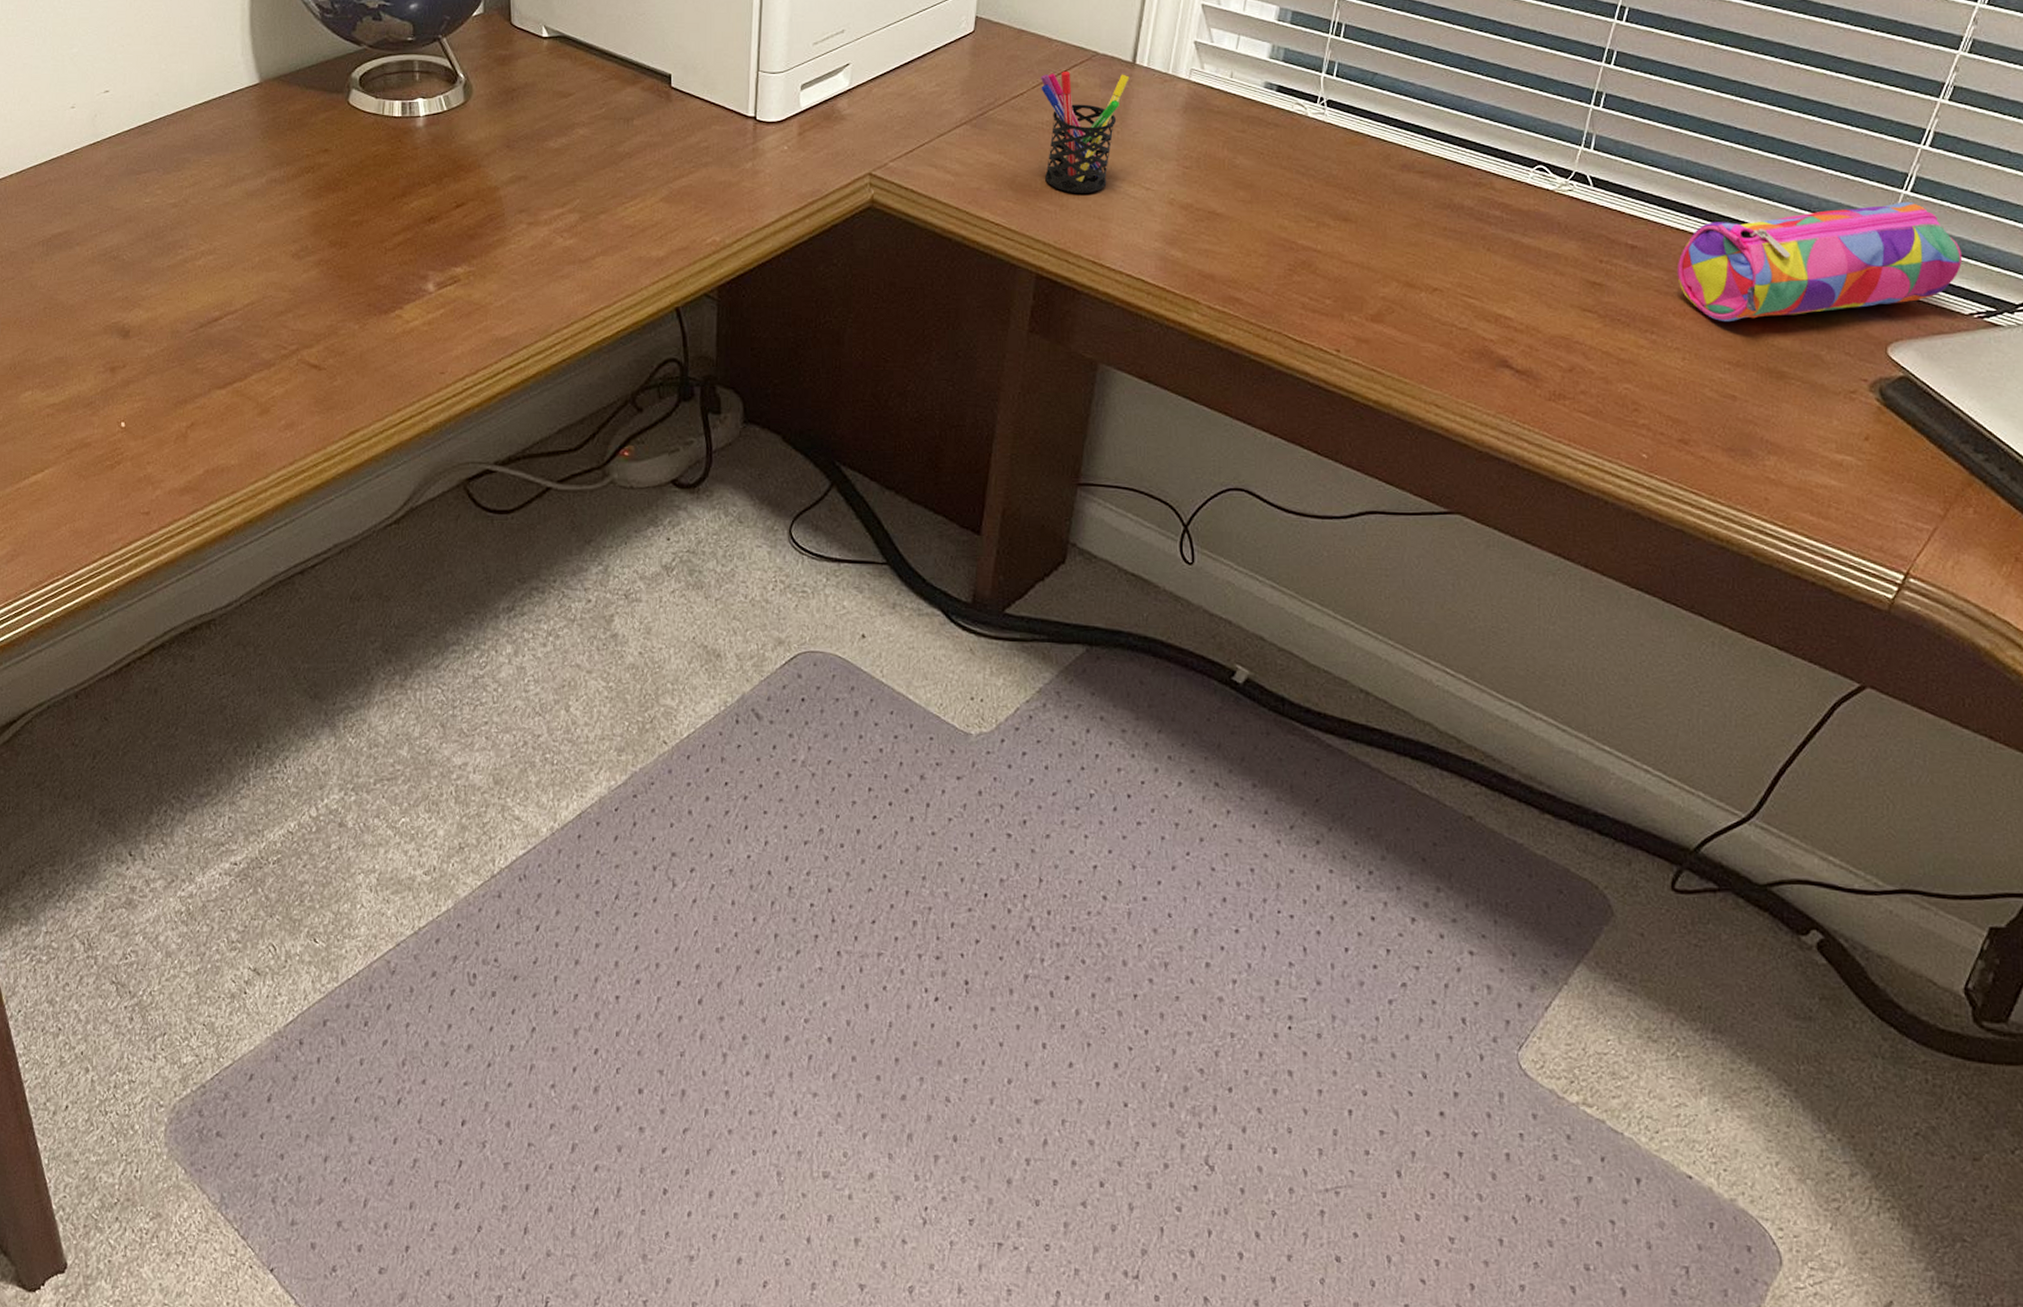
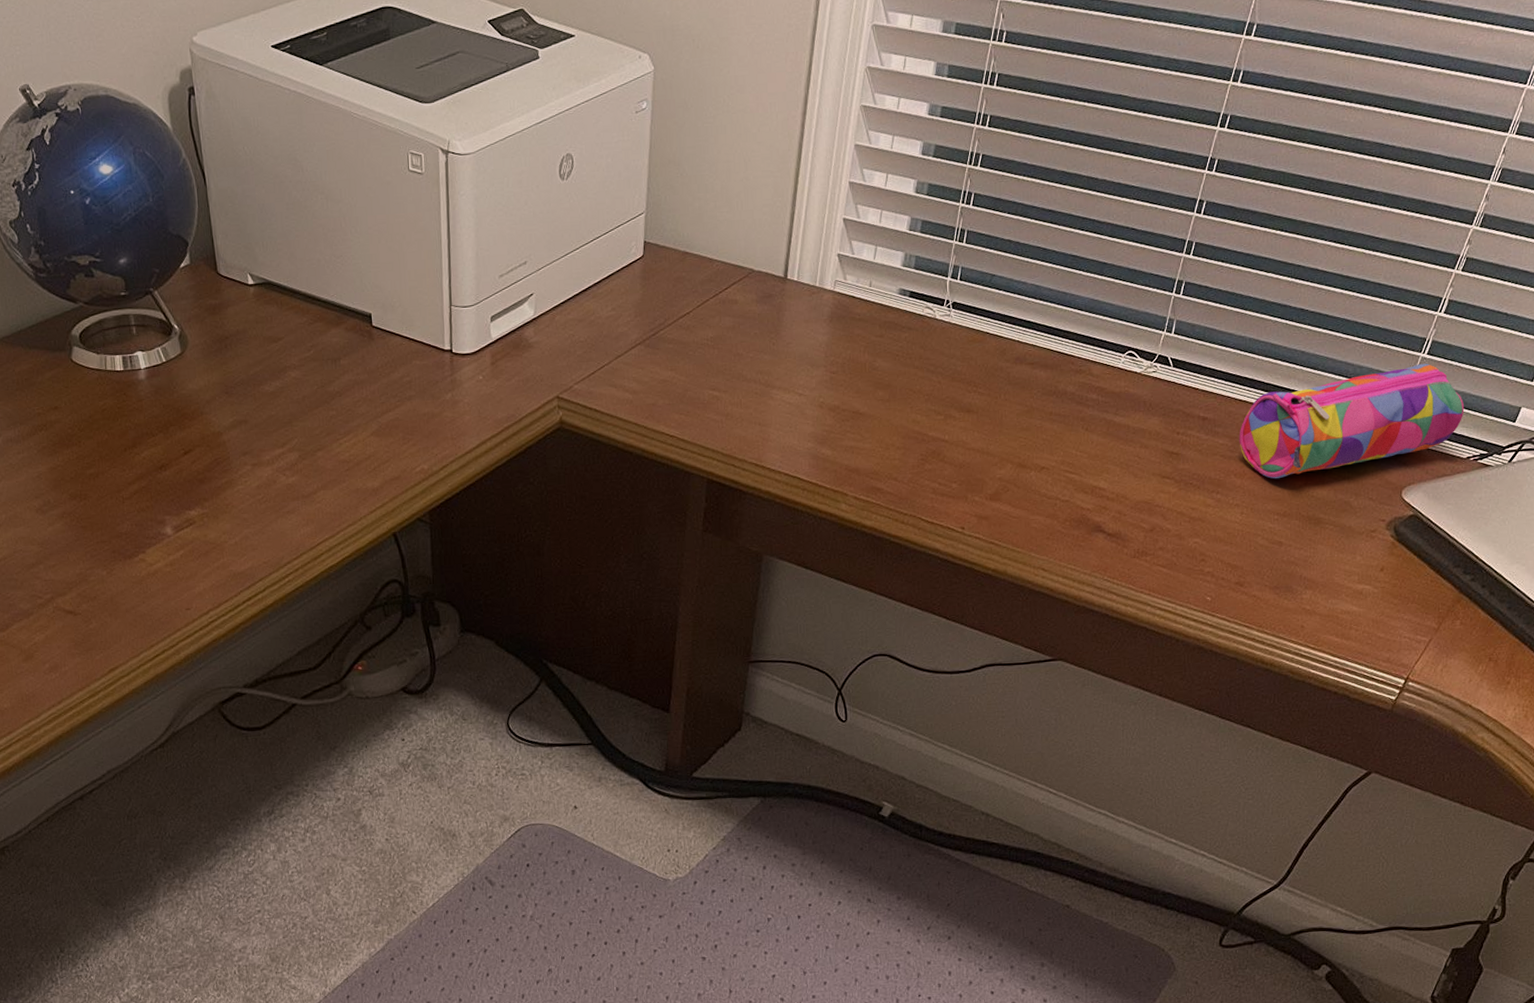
pen holder: present [1041,72,1130,193] -> none [704,289,782,403]

